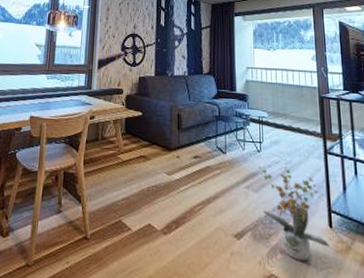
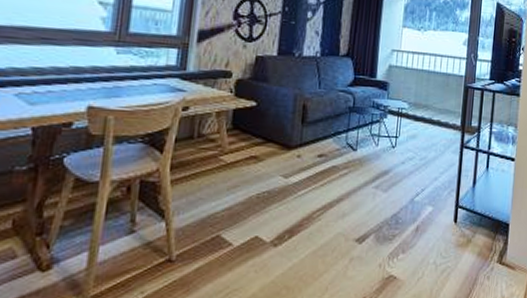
potted plant: present [258,166,330,262] -> none [390,163,452,259]

